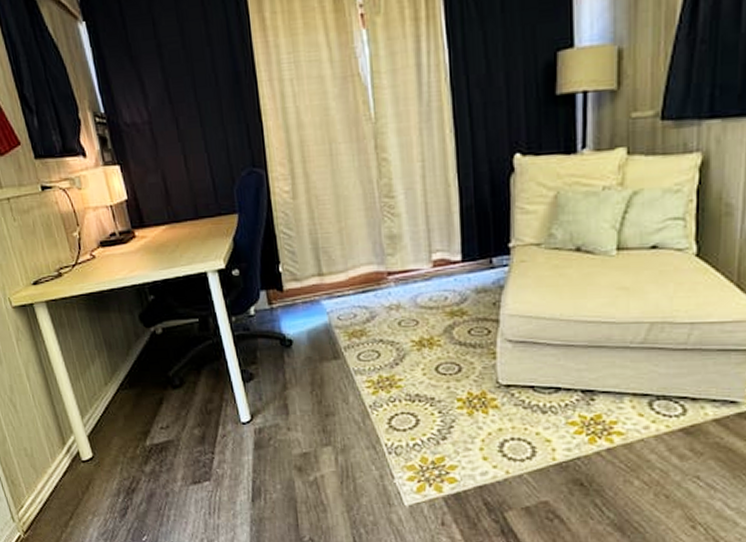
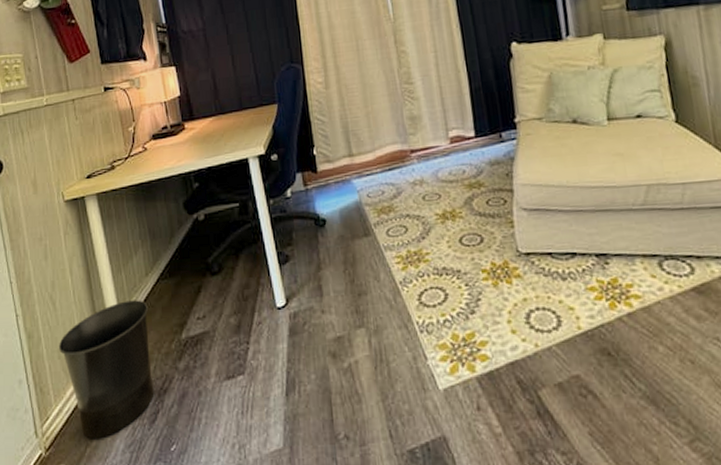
waste bin: none [24,407,123,527] -> present [59,300,154,440]

